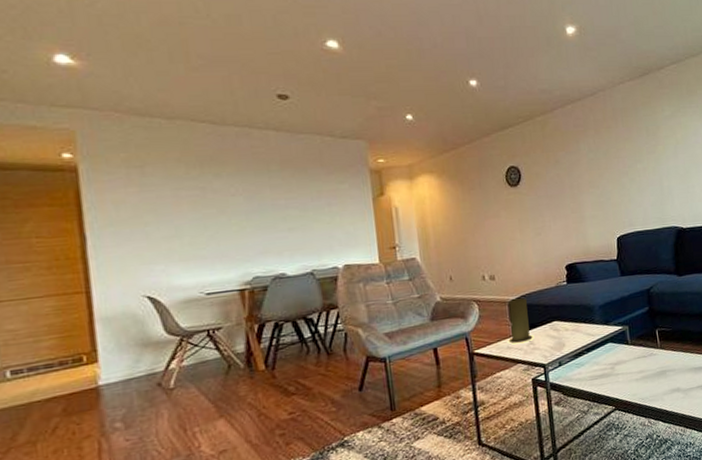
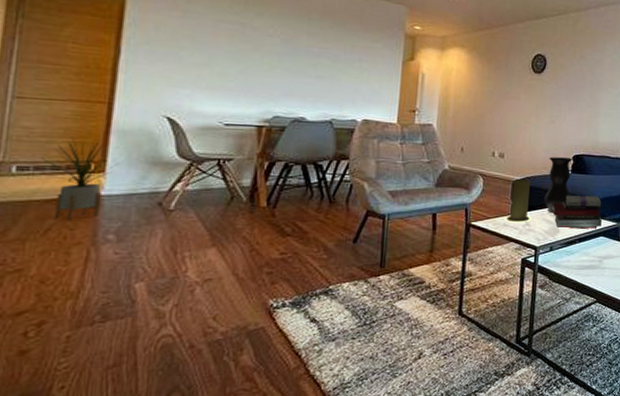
house plant: none [33,330,109,417] -> present [42,136,118,221]
vase: none [541,268,570,328] -> present [544,157,573,213]
books: none [552,302,608,341] -> present [551,195,603,229]

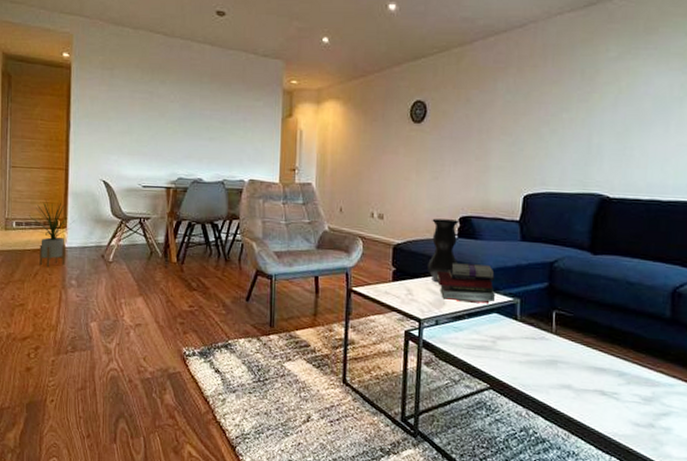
candle: present [506,178,531,223] -> none [387,242,413,291]

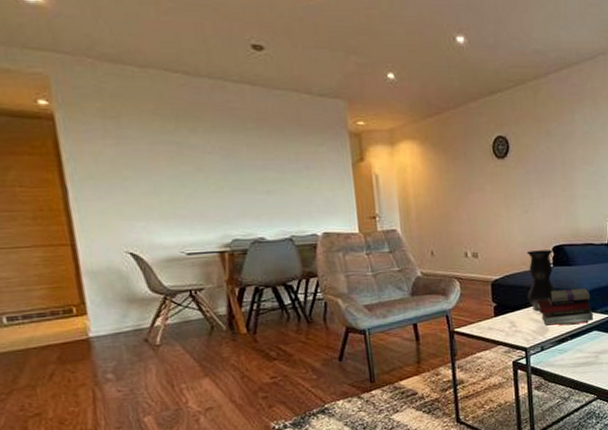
house plant: present [29,198,74,268] -> none [26,282,97,365]

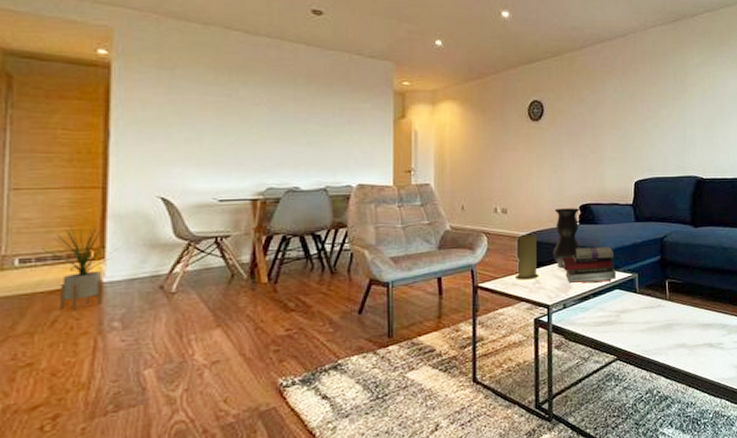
house plant: none [26,282,97,365] -> present [43,225,117,311]
candle: none [490,277,515,325] -> present [514,233,539,281]

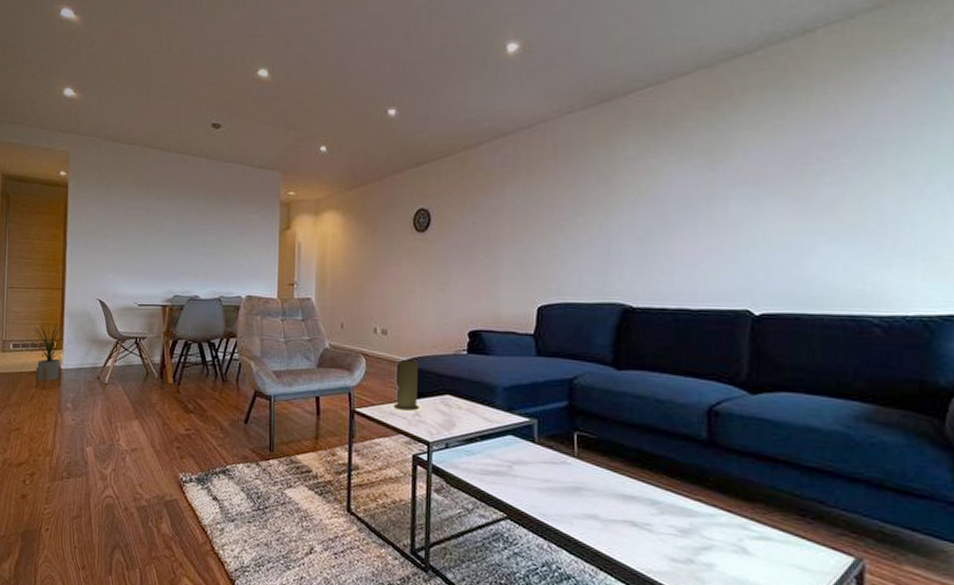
vase: present [553,208,580,269] -> none [436,333,469,403]
books: present [561,247,617,284] -> none [445,381,511,425]

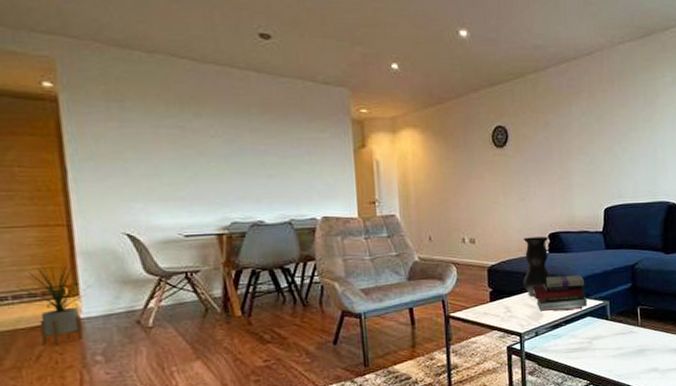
candle: present [393,359,420,412] -> none [485,263,511,310]
vase: none [436,333,469,403] -> present [523,236,550,297]
books: none [445,381,511,425] -> present [532,275,588,312]

